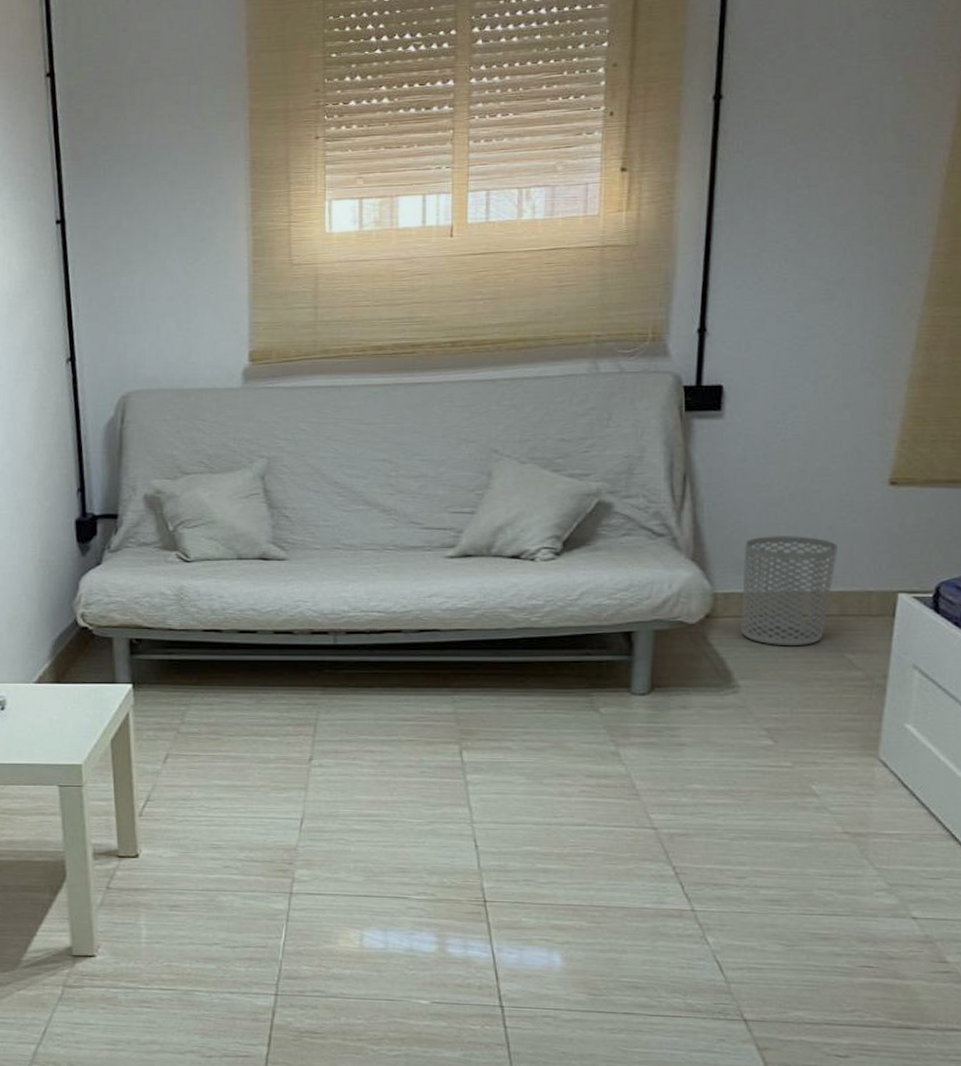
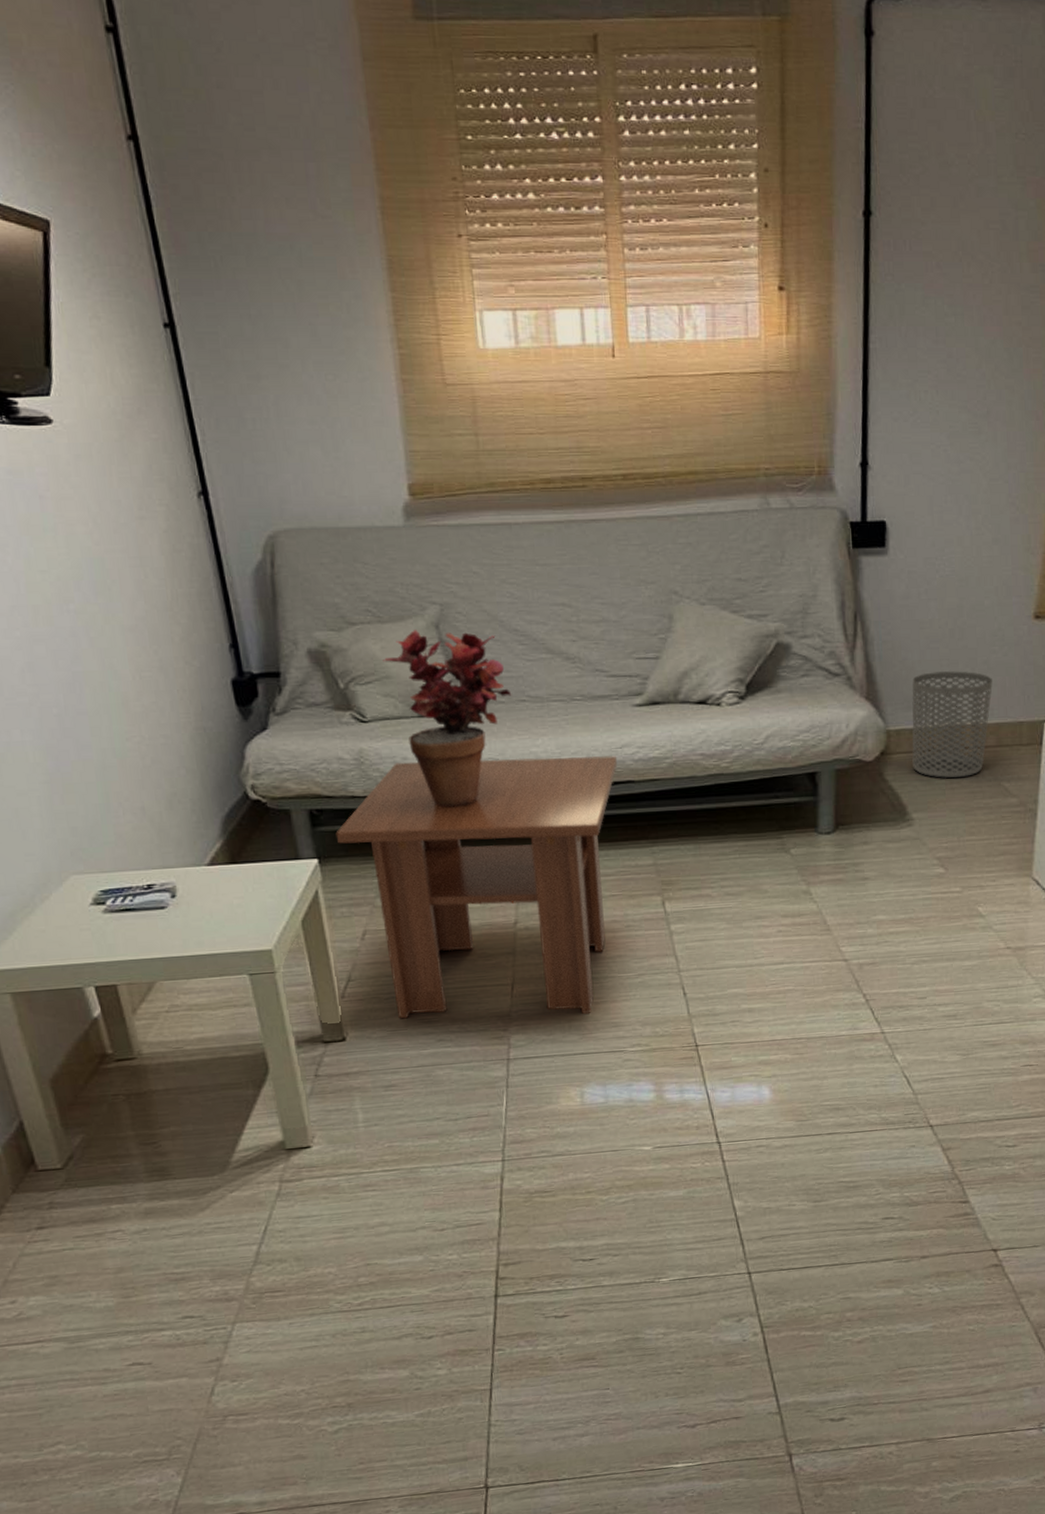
coffee table: none [151,600,425,856] -> present [335,756,618,1019]
potted plant: none [210,479,327,644] -> present [383,629,512,807]

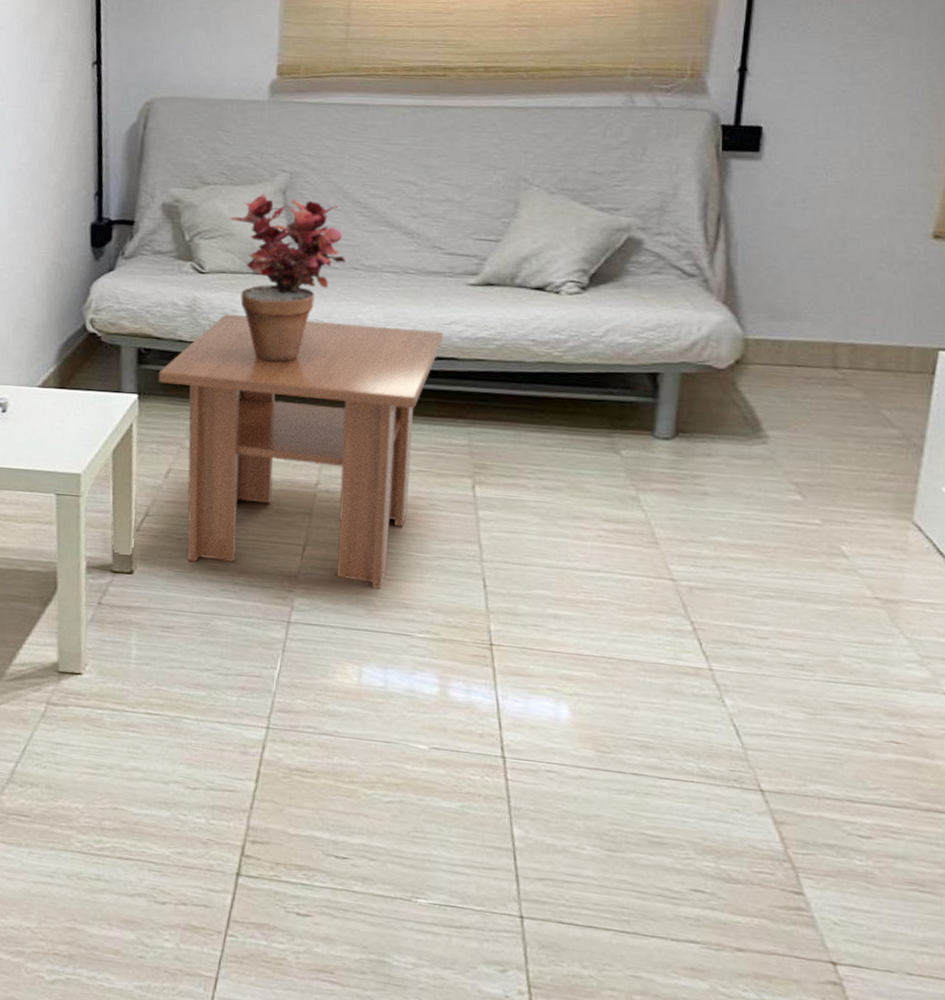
waste bin: present [912,671,993,778] -> none [772,283,876,399]

